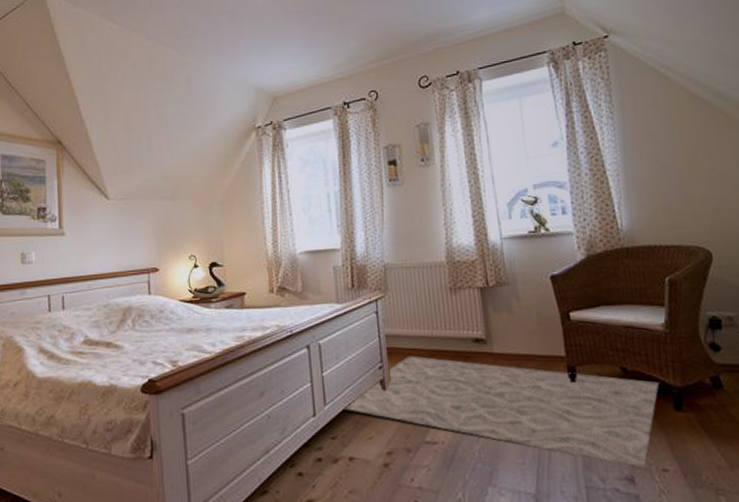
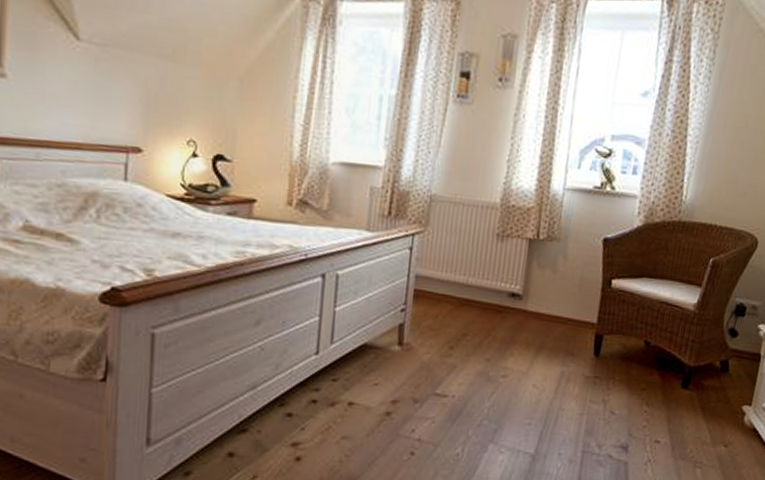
rug: present [343,355,660,467] -> none [351,301,676,437]

